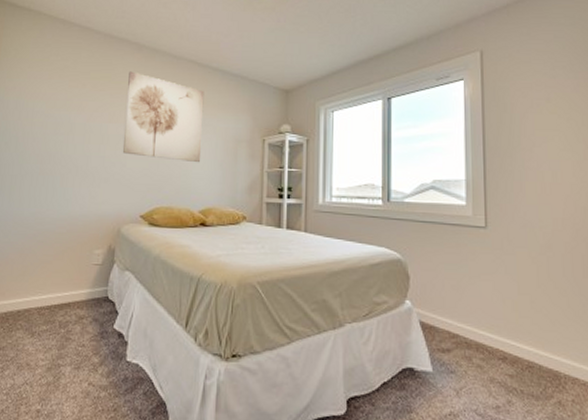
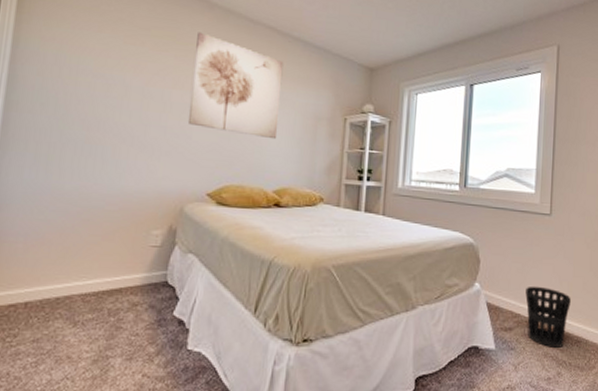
wastebasket: none [463,304,517,373] -> present [525,286,571,348]

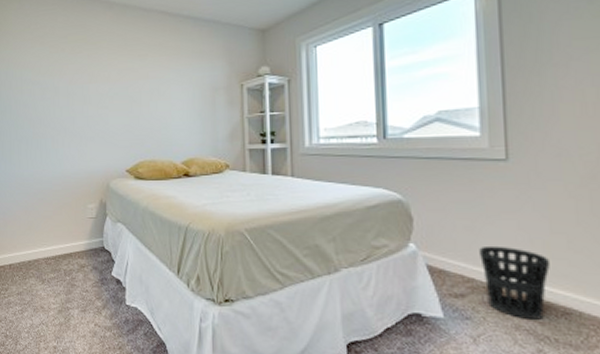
wall art: present [187,32,284,140] -> none [103,30,179,115]

